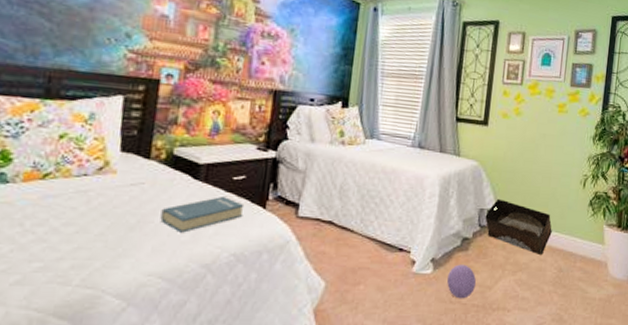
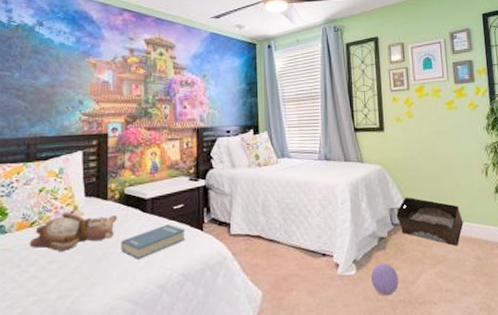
teddy bear: none [38,166,161,213] -> present [29,212,118,251]

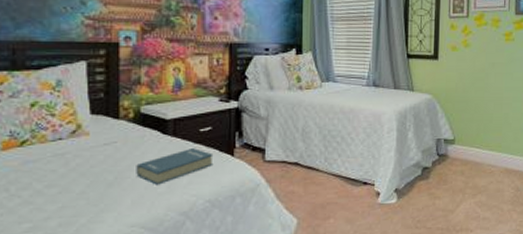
teddy bear: present [29,212,118,251] -> none [19,131,133,174]
ball: present [371,262,399,296] -> none [412,192,439,224]
storage bin: present [396,197,463,247] -> none [442,128,507,178]

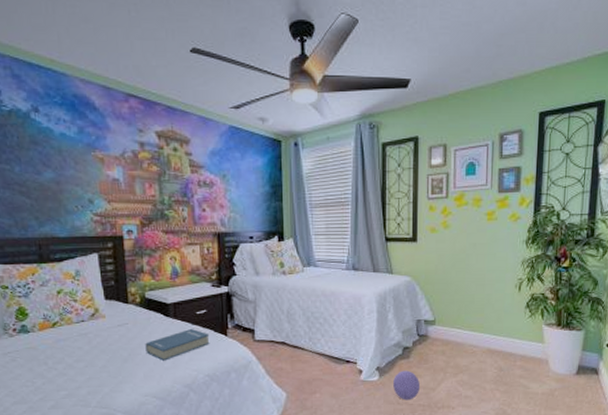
ball: none [412,192,439,224] -> present [393,370,421,400]

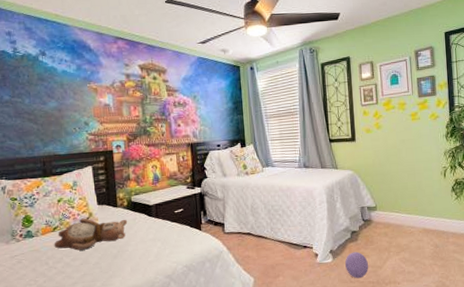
teddy bear: none [53,314,141,351] -> present [54,218,128,251]
book: present [145,329,210,361] -> none [132,226,187,255]

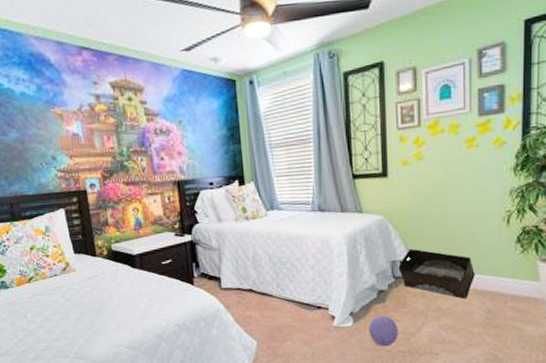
teddy bear: present [54,218,128,251] -> none [30,268,109,304]
storage bin: none [366,197,424,237] -> present [398,248,475,300]

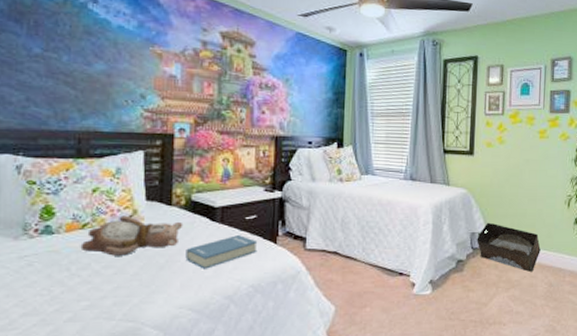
teddy bear: none [30,268,109,304] -> present [80,215,183,256]
book: none [115,279,177,312] -> present [185,235,258,269]
ball: present [369,315,399,347] -> none [446,284,473,316]

